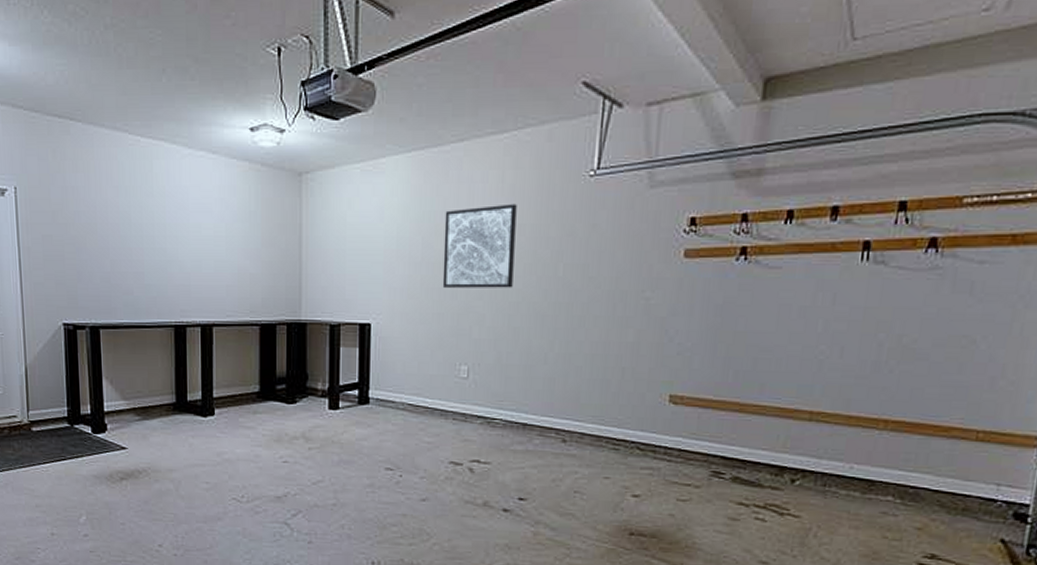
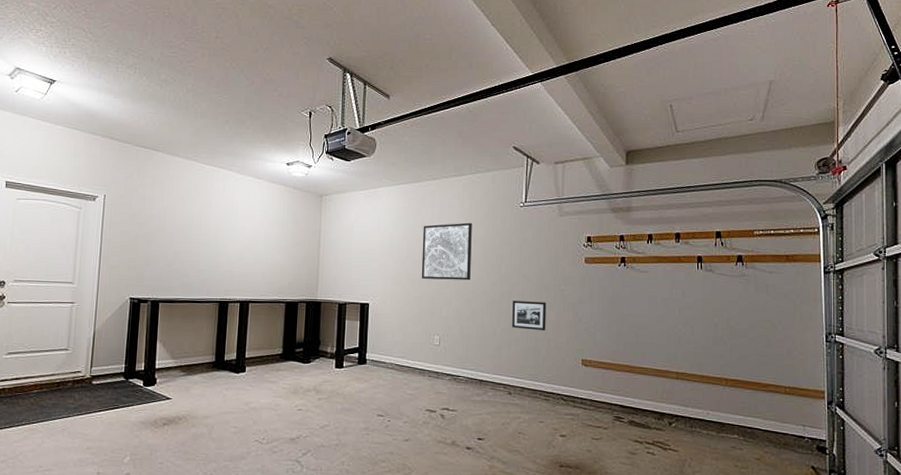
picture frame: none [570,315,623,357] -> present [512,301,547,331]

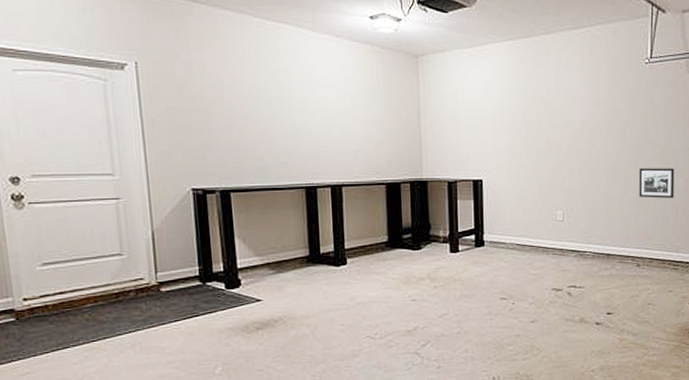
wall art: present [421,222,472,281] -> none [538,83,594,149]

